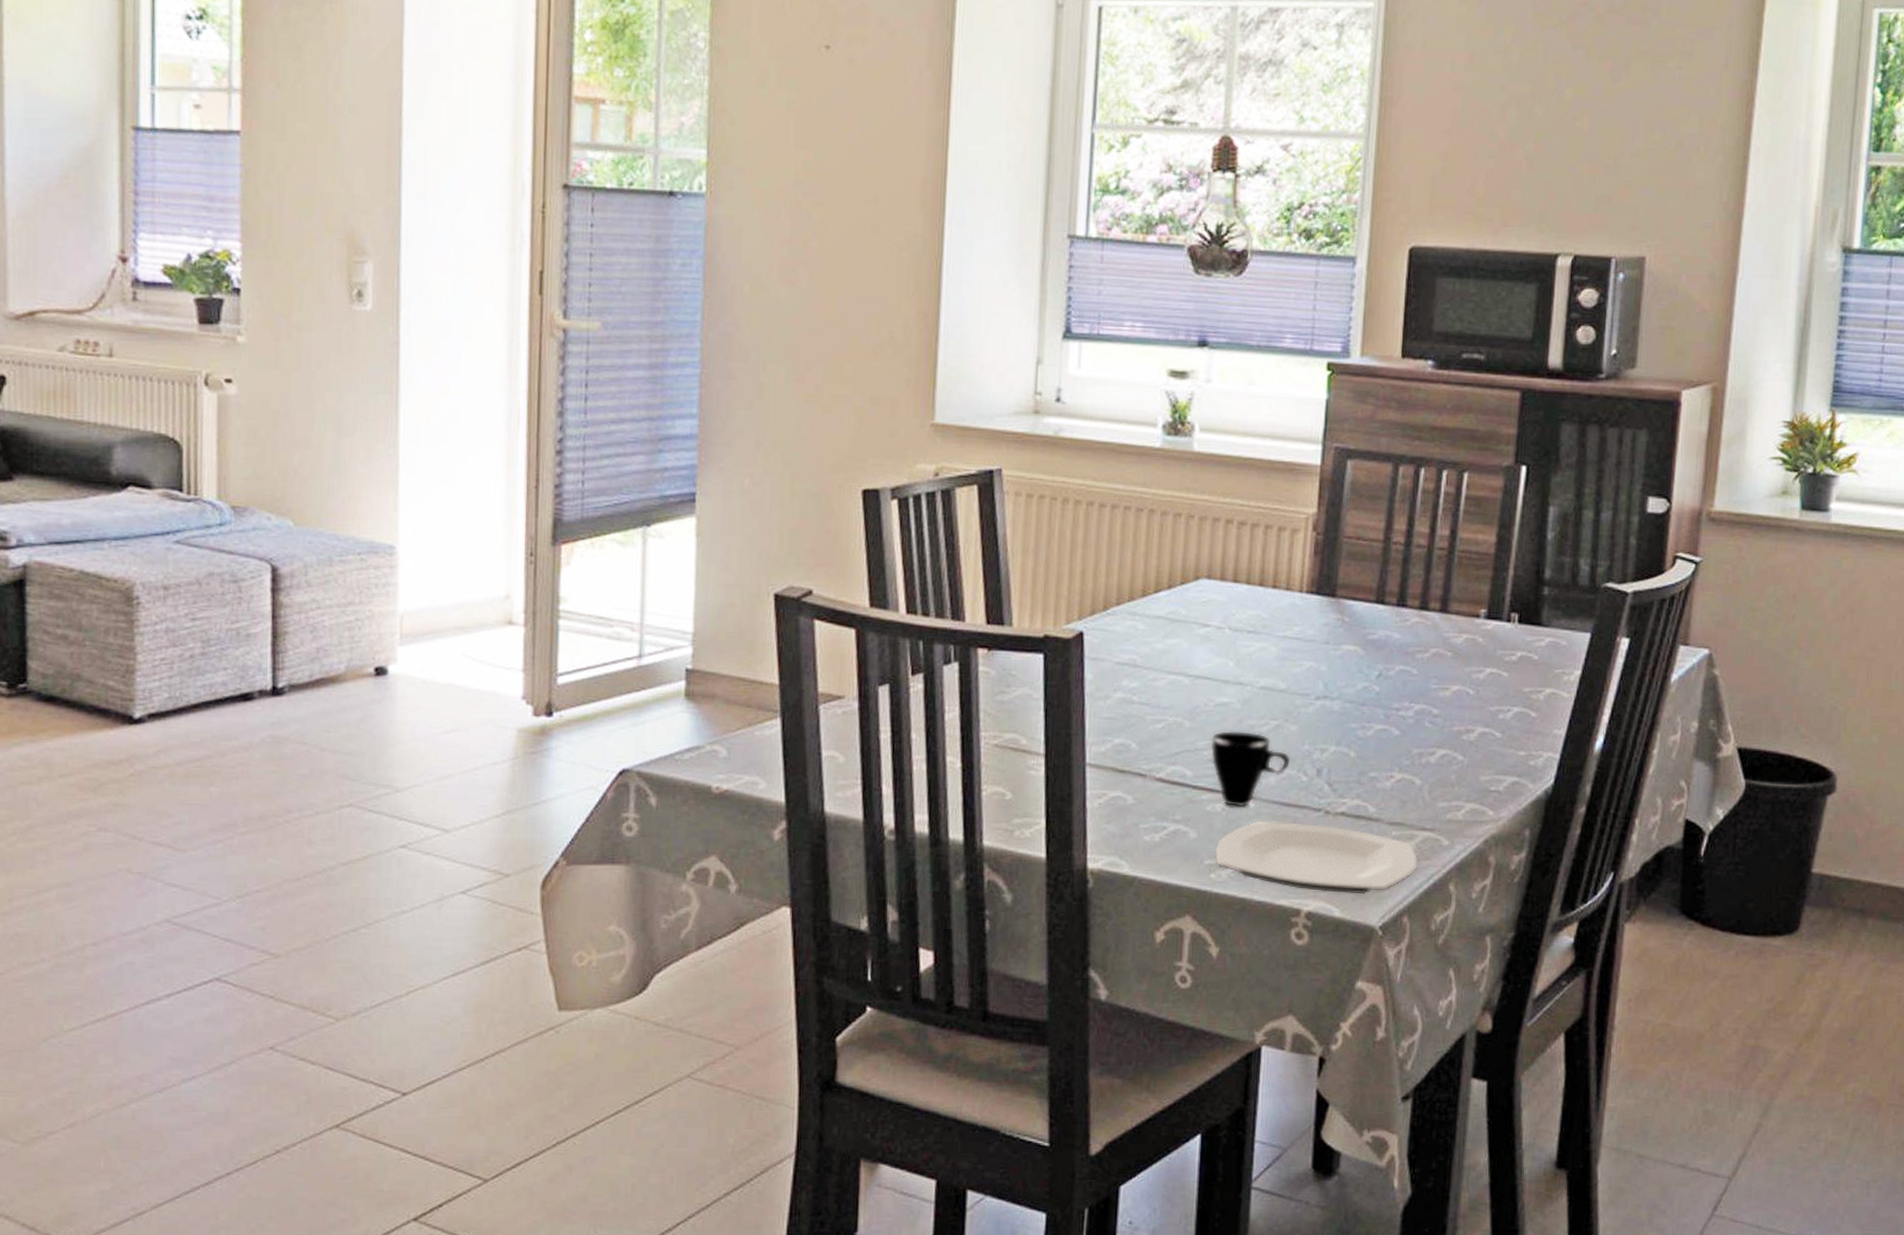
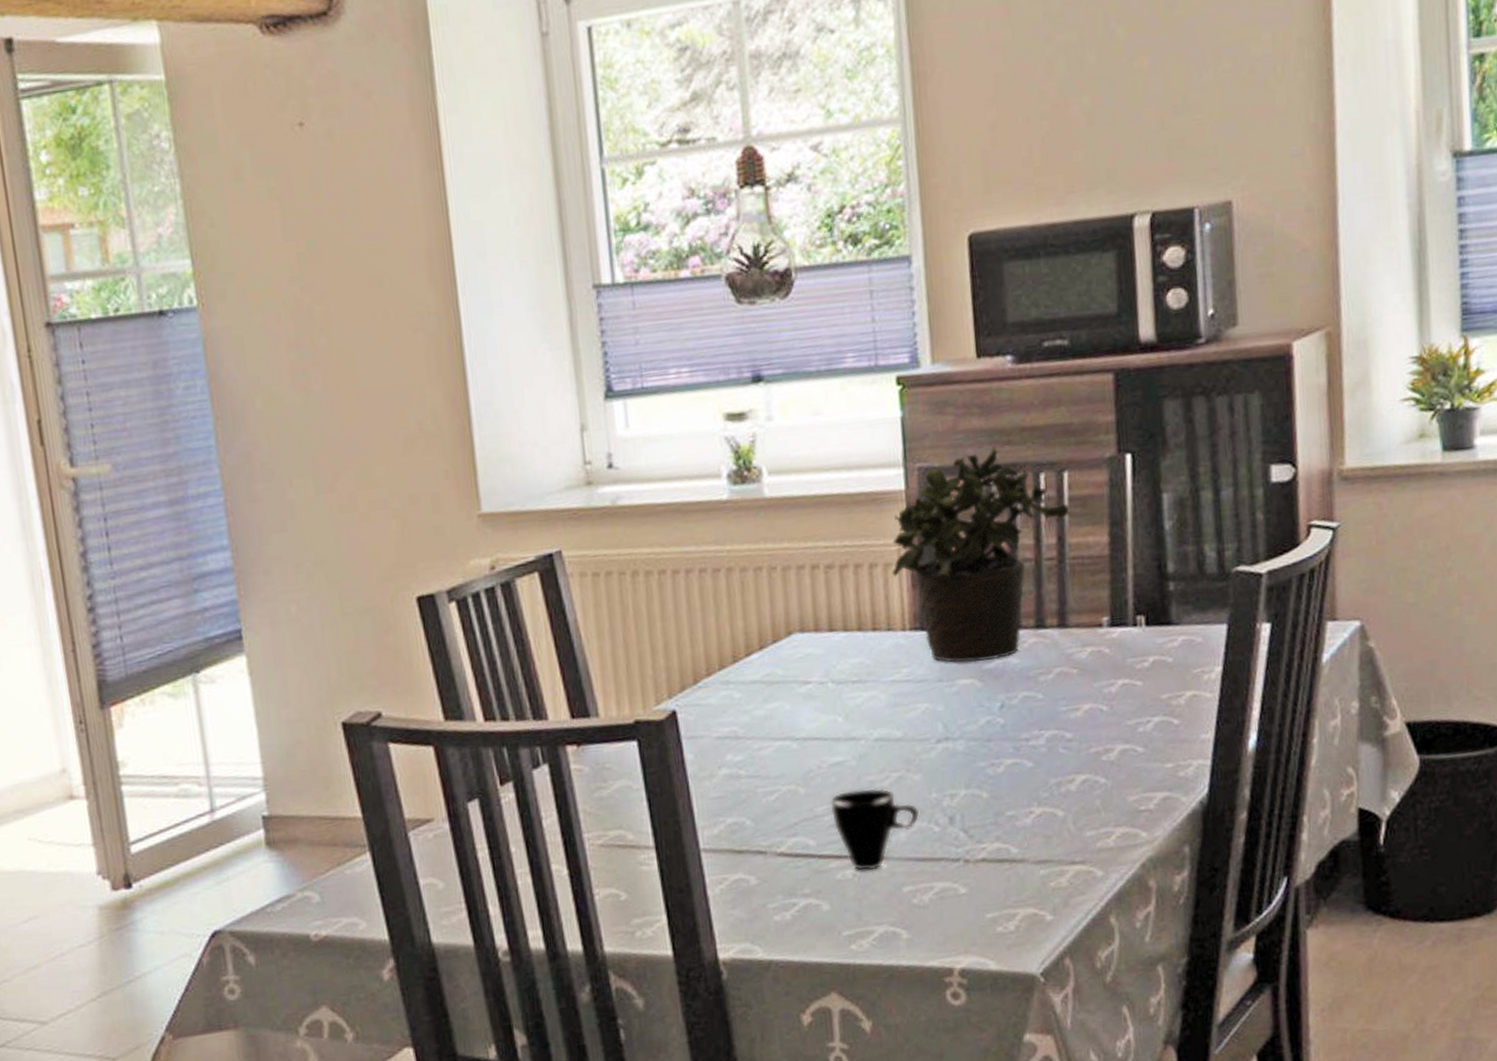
plate: present [1215,821,1418,895] -> none [852,874,1073,946]
potted plant: none [1297,439,1465,632] -> present [891,445,1070,663]

